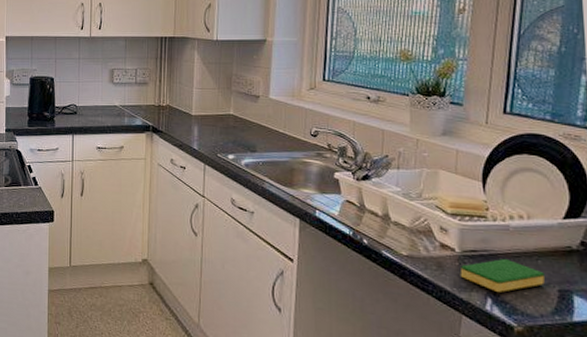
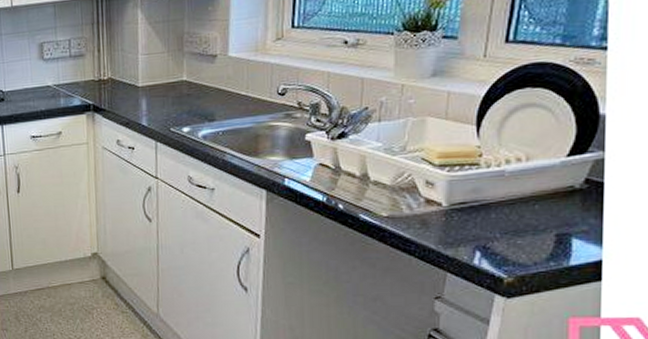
dish sponge: present [461,259,546,292] -> none [448,208,543,244]

